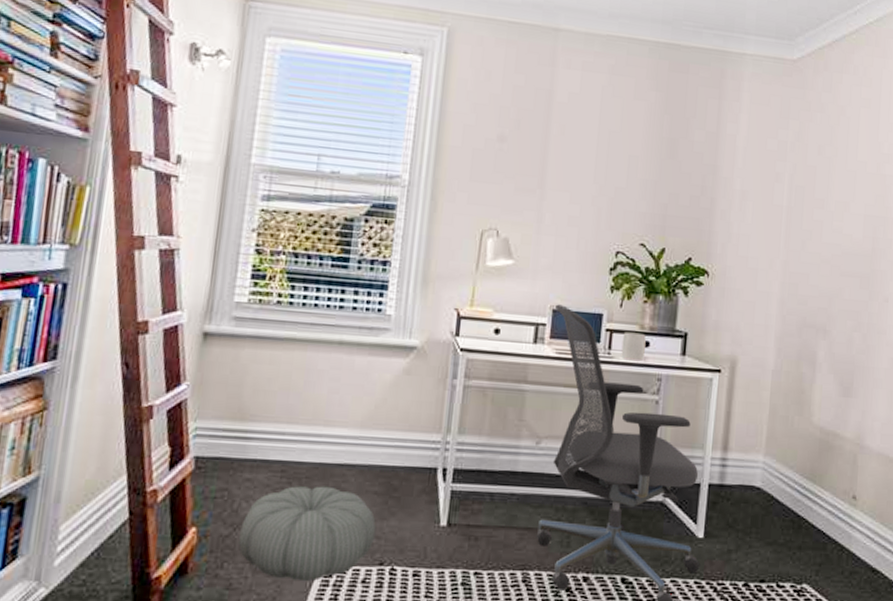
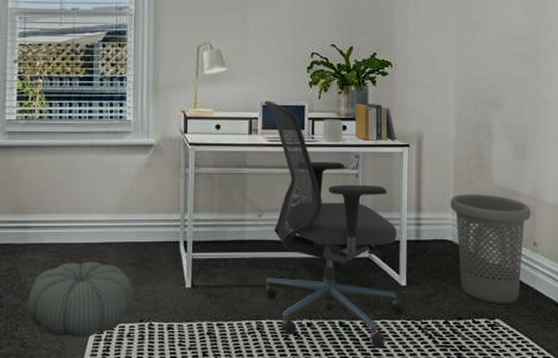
books: none [659,316,707,364] -> present [354,103,396,141]
trash bin: none [762,433,853,567] -> present [451,194,531,304]

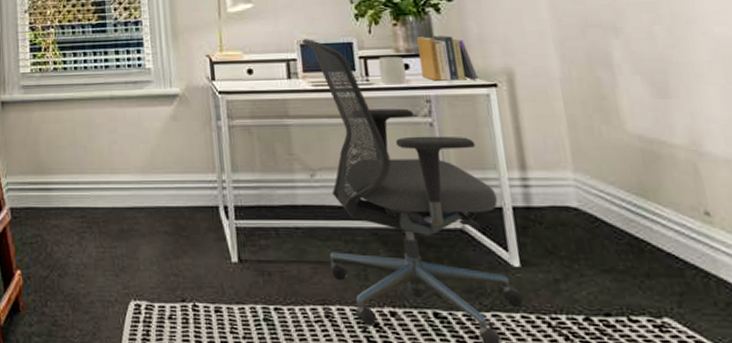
pouf: present [28,261,135,338] -> none [56,228,173,318]
trash bin: present [451,194,531,304] -> none [567,146,696,297]

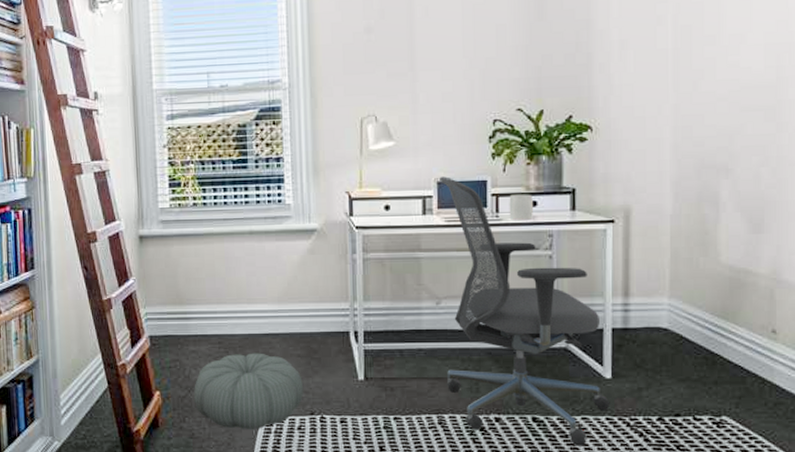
pouf: none [56,228,173,318] -> present [194,353,304,430]
books: present [416,34,478,81] -> none [546,174,598,217]

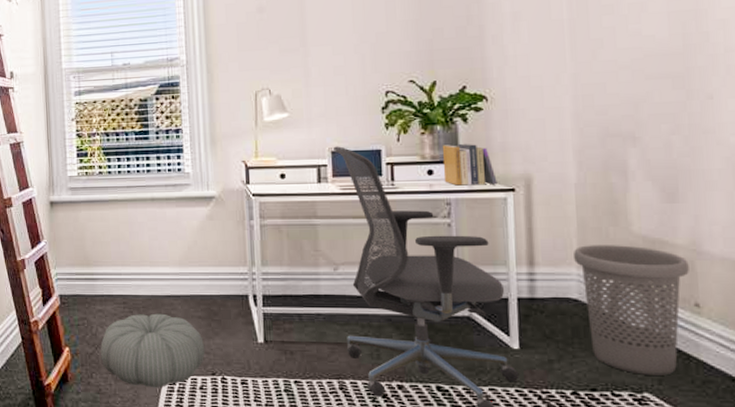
mug: present [509,194,533,221] -> none [404,163,430,189]
books: none [546,174,598,217] -> present [442,143,497,186]
trash bin: none [666,275,769,399] -> present [574,245,689,376]

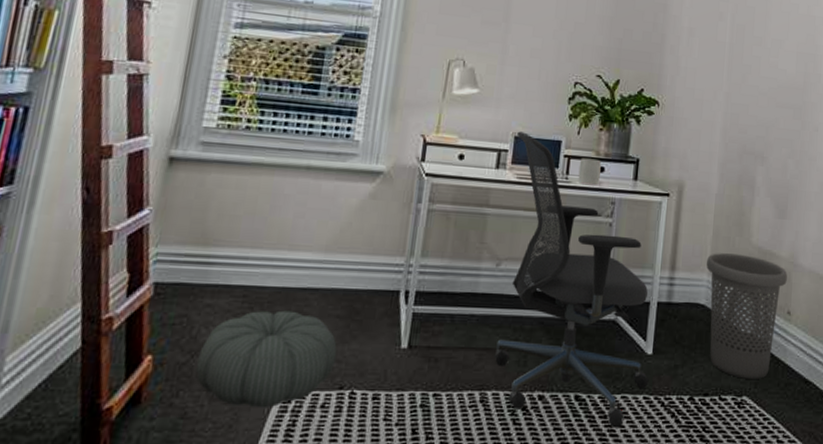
mug: none [404,163,430,189] -> present [578,158,601,186]
books: present [442,143,497,186] -> none [613,143,656,188]

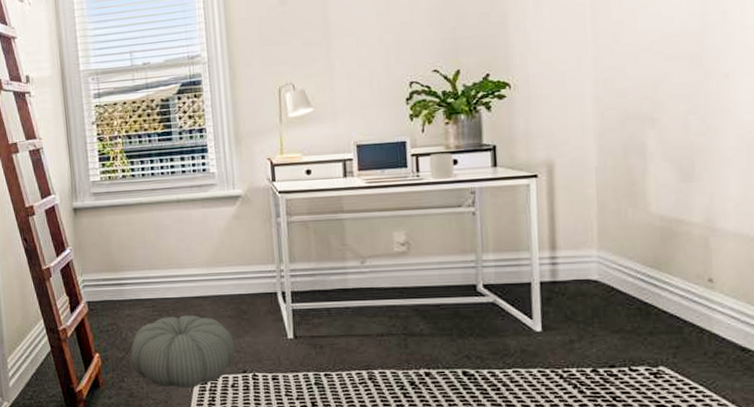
office chair: present [494,131,649,428] -> none [359,139,542,399]
trash bin: present [706,253,787,379] -> none [594,225,704,350]

